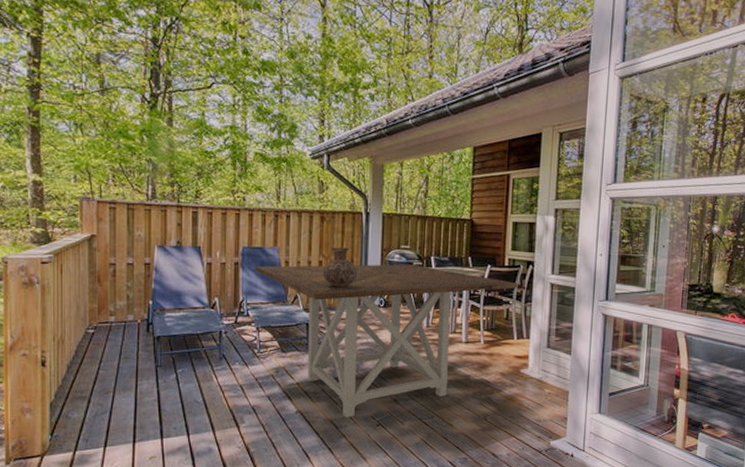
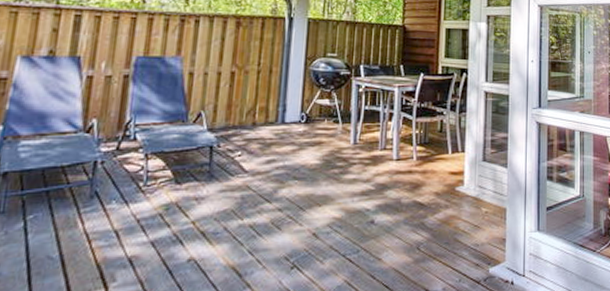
dining table: present [255,264,518,418] -> none [150,73,452,262]
ceramic jug: present [322,247,358,288] -> none [234,55,277,102]

